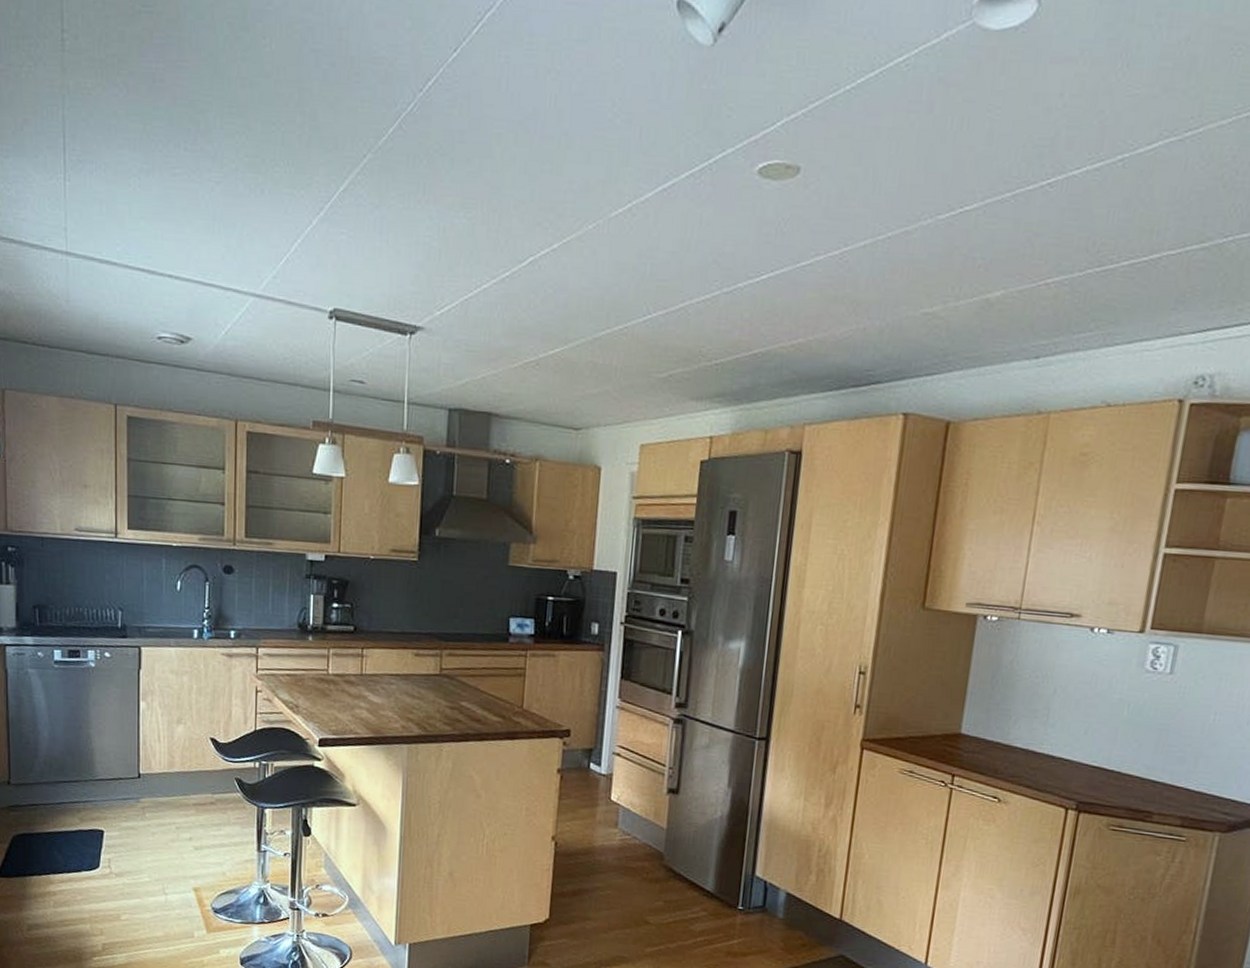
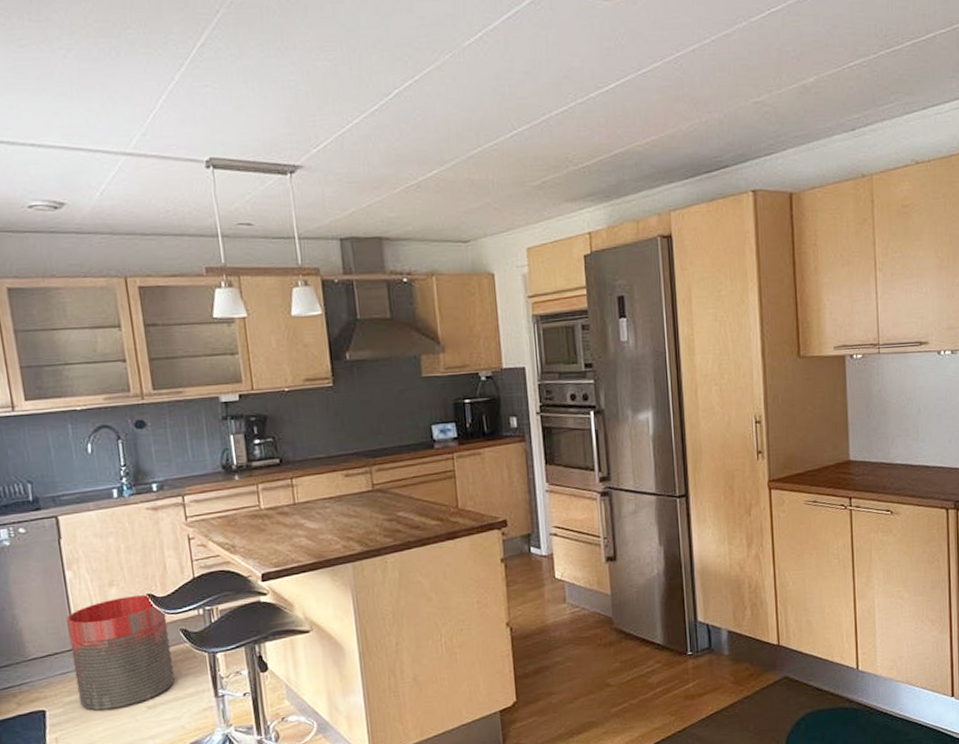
trash can: none [134,736,224,844] -> present [67,594,175,712]

